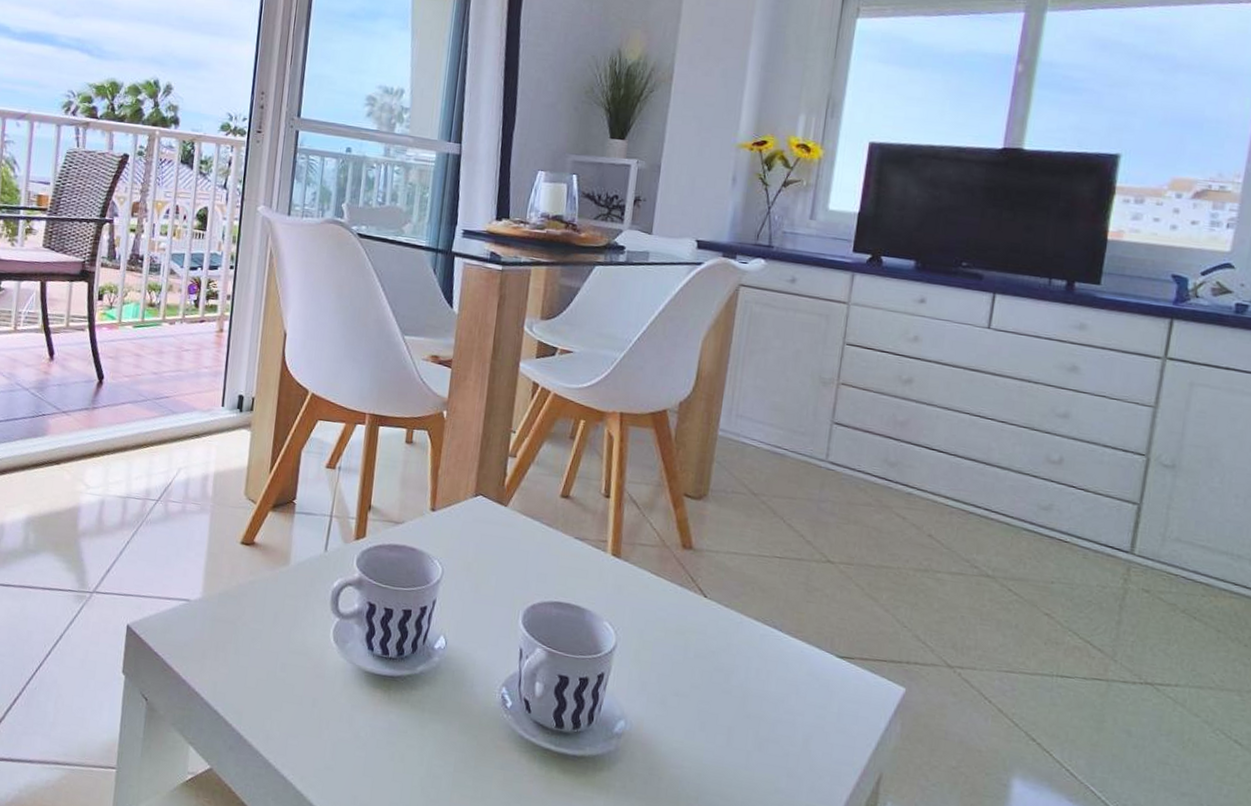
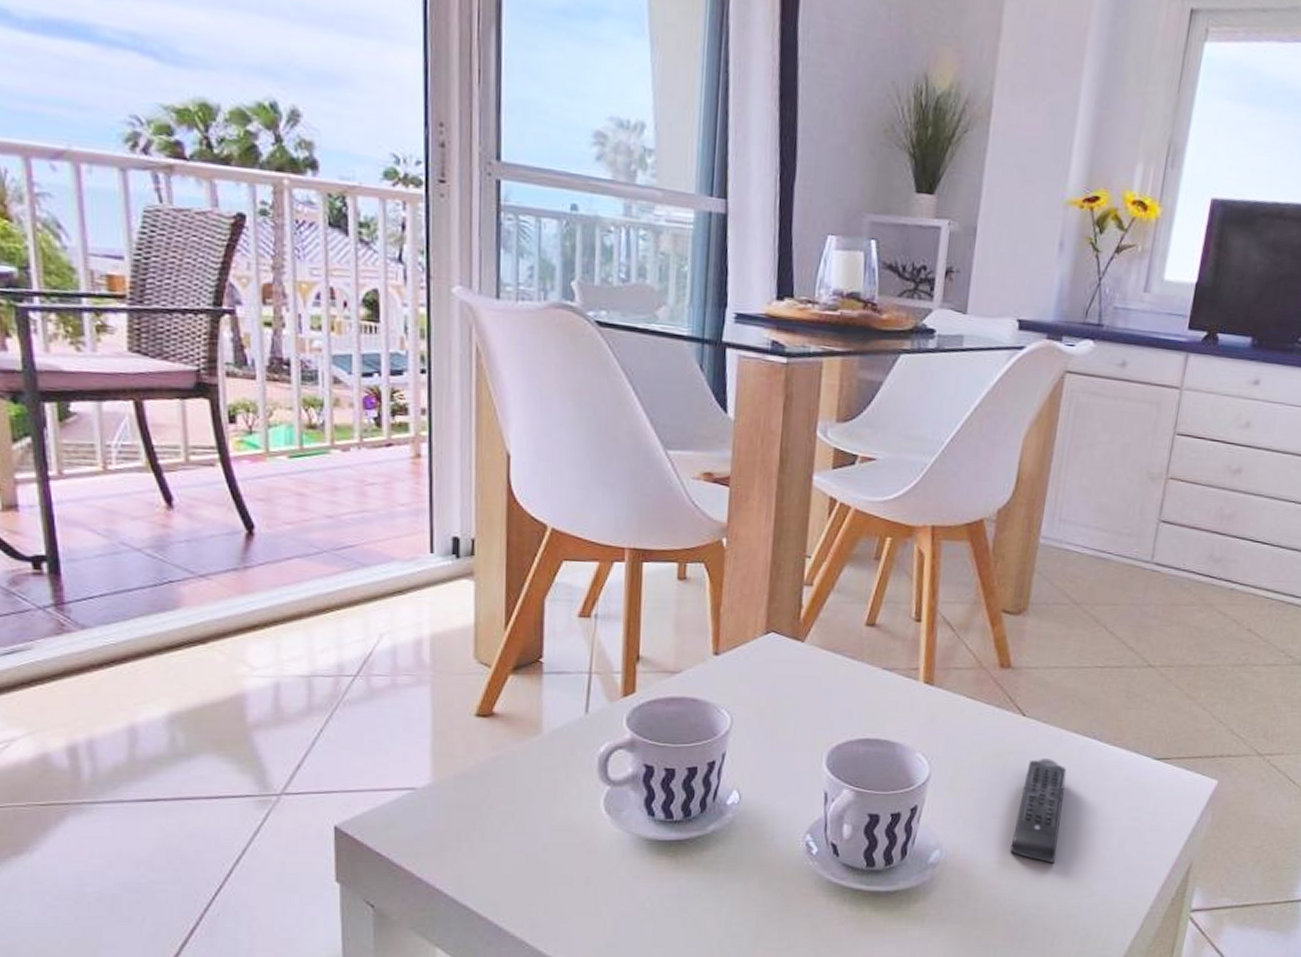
remote control: none [693,642,748,752] -> present [1010,759,1067,864]

